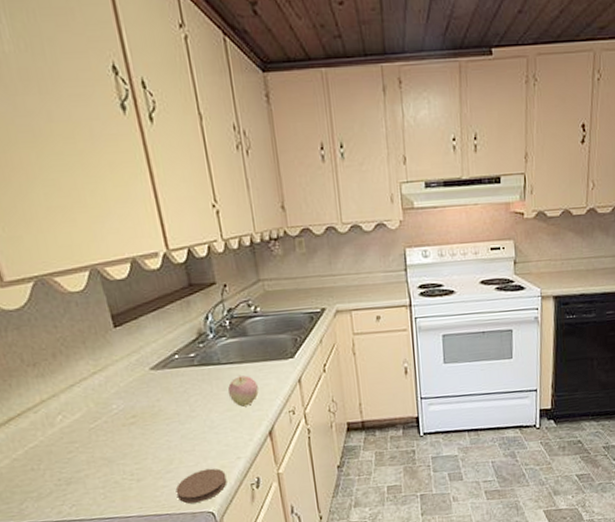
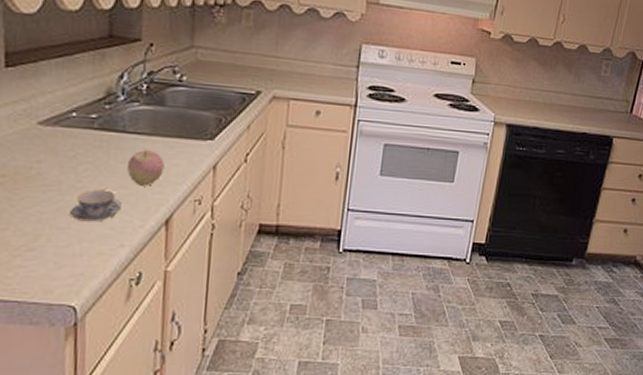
coaster: present [175,468,227,504] -> none [33,253,102,292]
teacup: none [192,414,232,444] -> present [70,189,122,222]

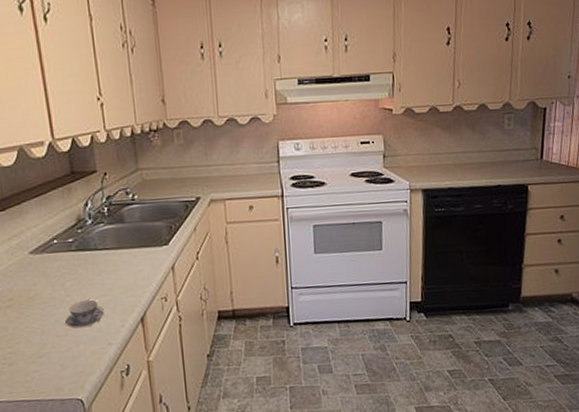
apple: present [126,148,164,186] -> none [102,261,133,293]

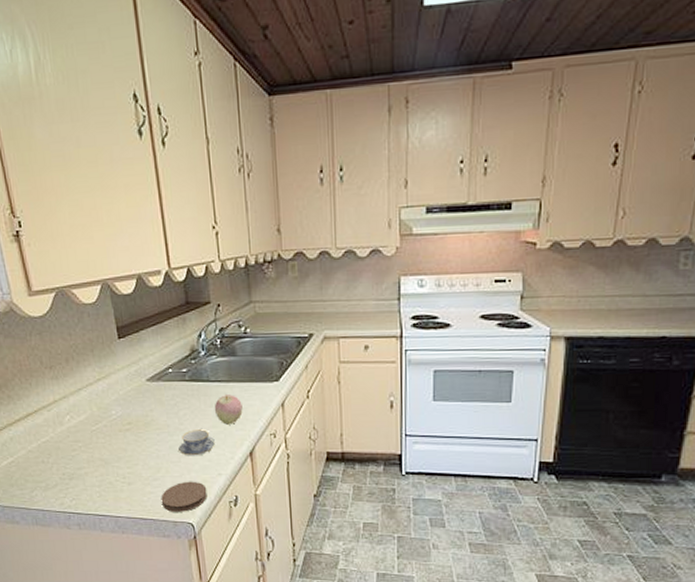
coaster: none [46,354,98,390] -> present [161,481,208,512]
apple: none [102,261,133,293] -> present [214,393,243,425]

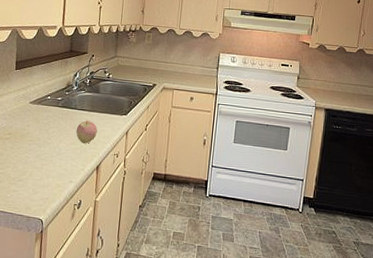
coaster: present [161,481,208,512] -> none [20,184,59,210]
teacup: present [179,429,215,456] -> none [43,144,72,165]

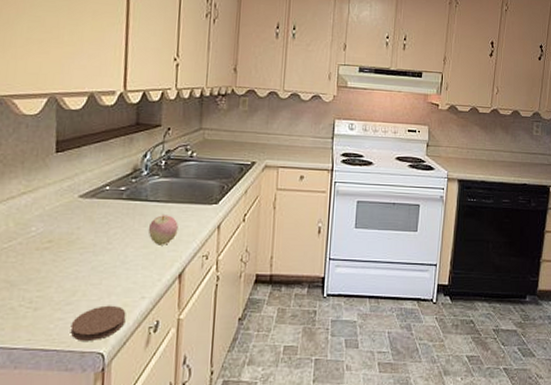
coaster: none [20,184,59,210] -> present [70,305,126,341]

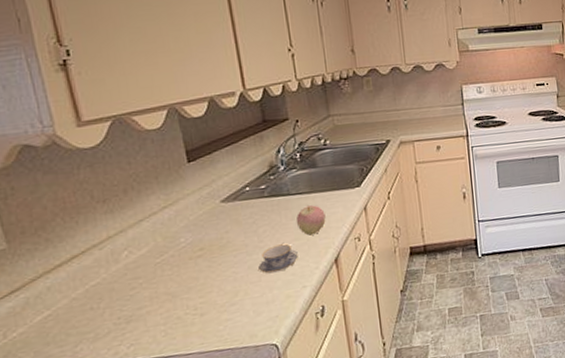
coaster: present [70,305,126,341] -> none [239,298,292,337]
teacup: none [102,250,144,278] -> present [258,243,298,274]

